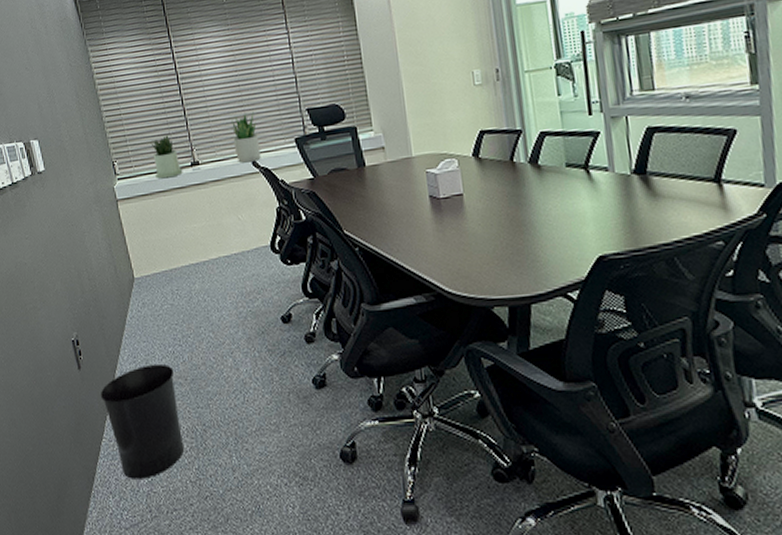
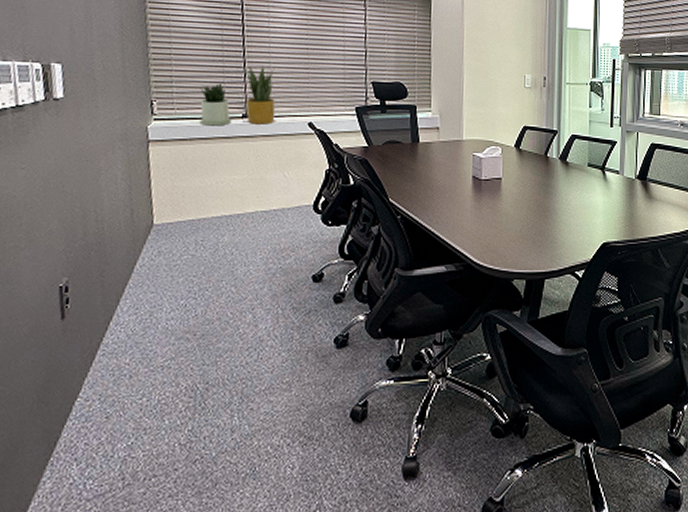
waste bin: present [100,363,185,479] -> none [84,316,183,443]
planter: none [184,111,221,171] -> present [243,66,276,125]
planter: present [231,111,261,163] -> none [292,75,320,123]

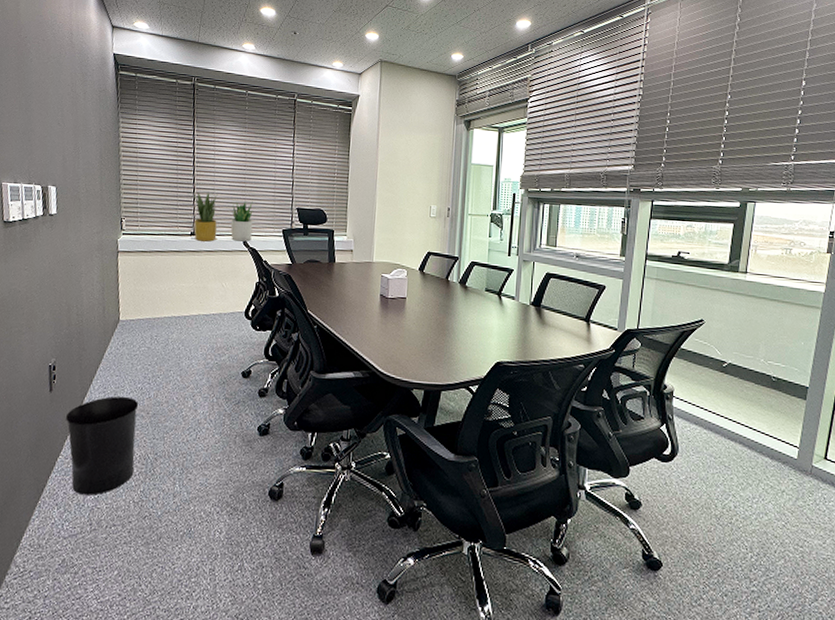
waste bin: none [84,316,183,443] -> present [65,396,139,496]
planter: present [199,83,232,126] -> none [157,206,183,242]
planter: none [292,75,320,123] -> present [230,201,253,242]

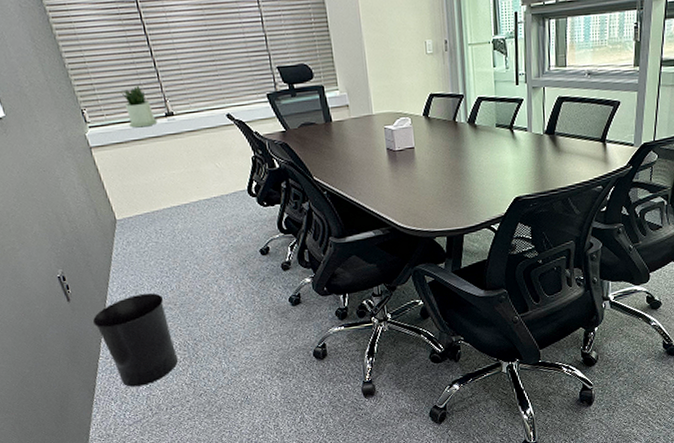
planter: none [157,206,183,242] -> present [120,85,158,128]
planter: present [193,192,218,242] -> none [155,63,196,122]
planter: present [230,201,253,242] -> none [204,66,235,115]

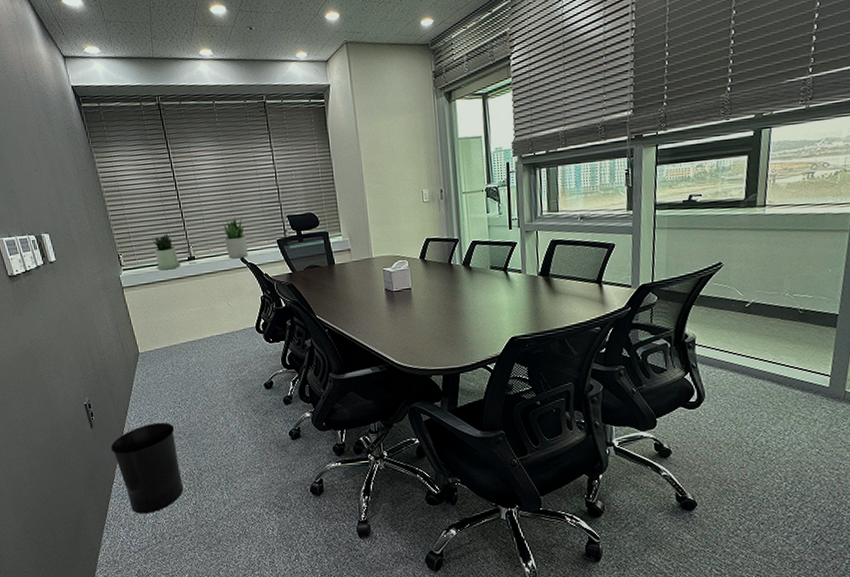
planter: none [204,66,235,115] -> present [223,216,248,259]

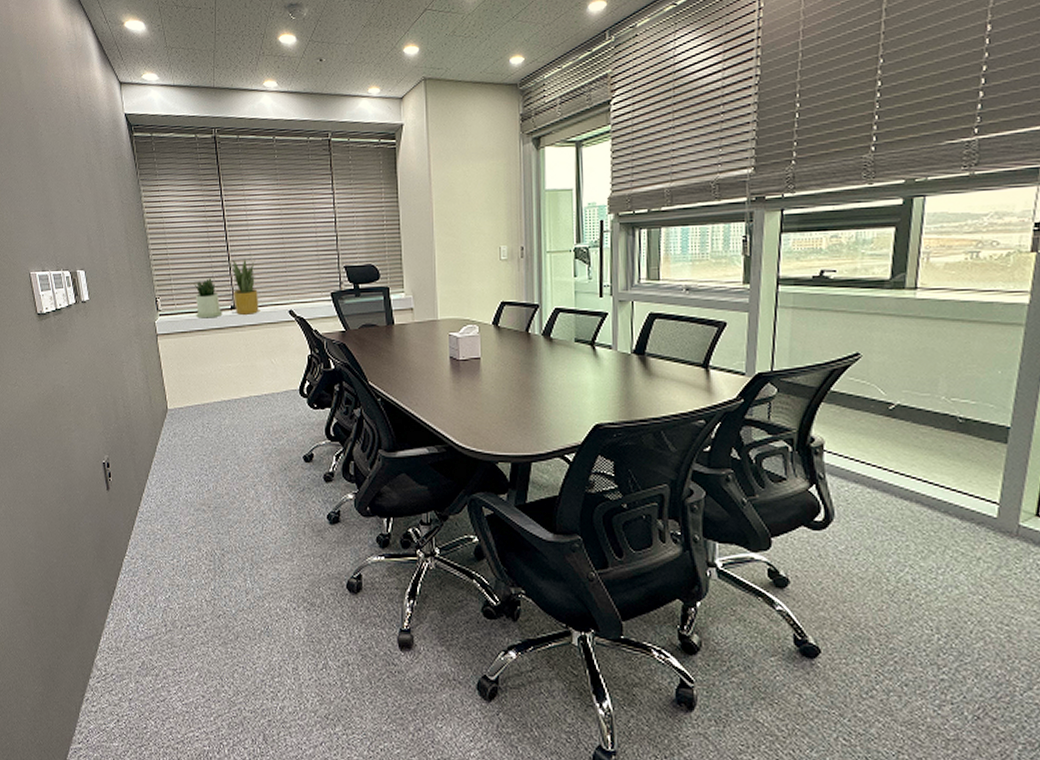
waste bin: present [110,422,184,514] -> none [126,490,203,596]
planter: none [182,214,214,265] -> present [228,258,259,315]
planter: present [223,216,248,259] -> none [273,264,298,311]

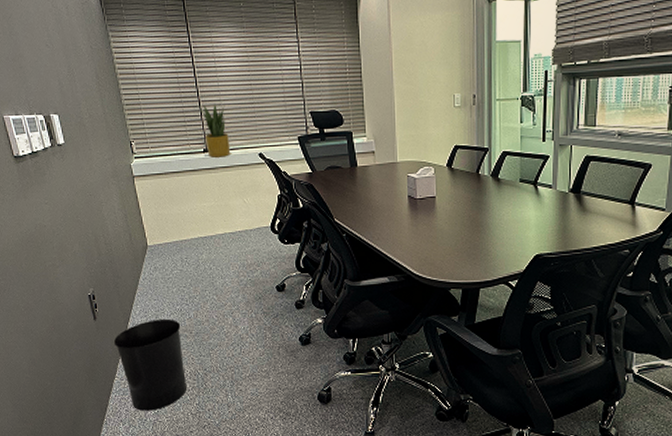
waste bin: none [126,490,203,596] -> present [113,318,187,411]
planter: present [194,278,223,319] -> none [166,122,196,161]

